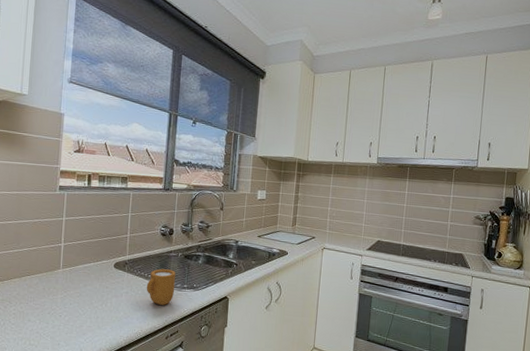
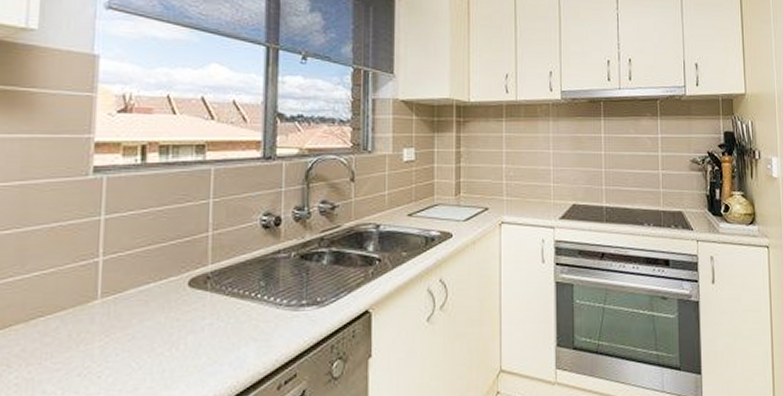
mug: present [146,269,176,305] -> none [242,279,288,337]

